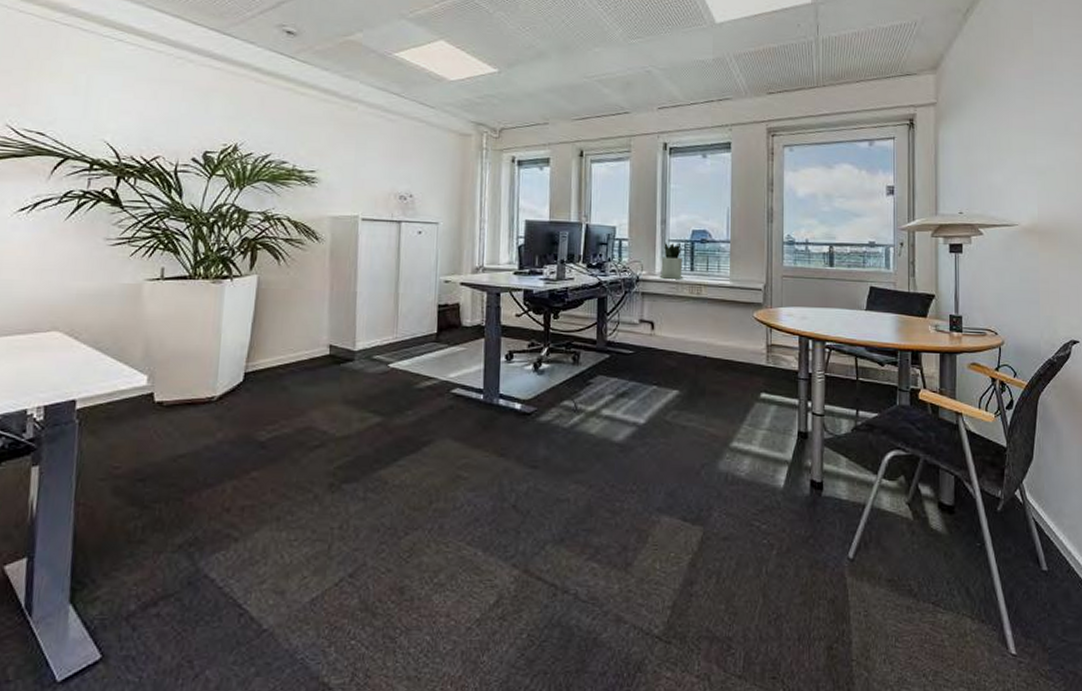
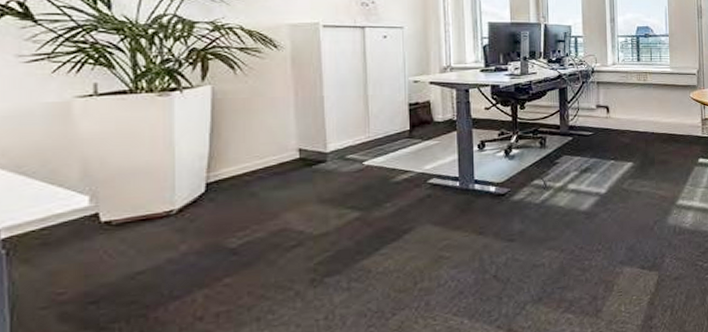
planter: present [659,242,684,279] -> none [611,37,632,69]

